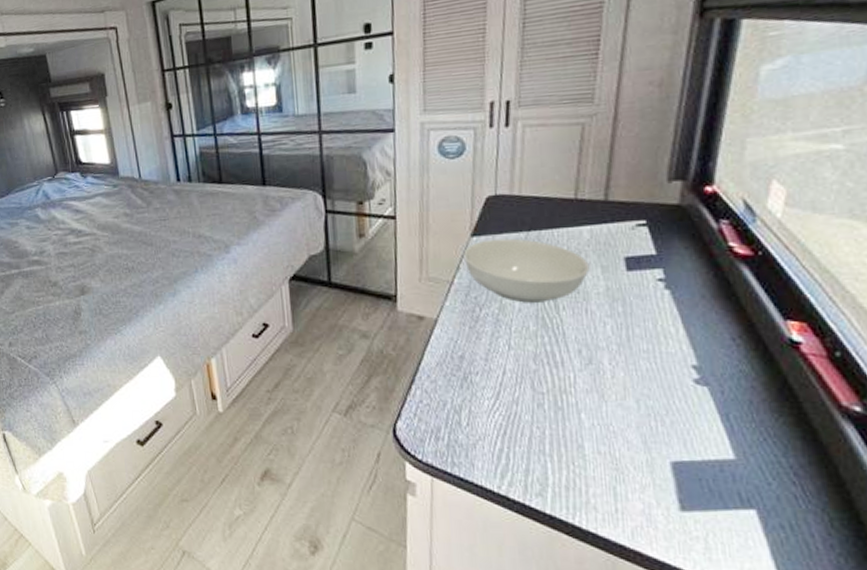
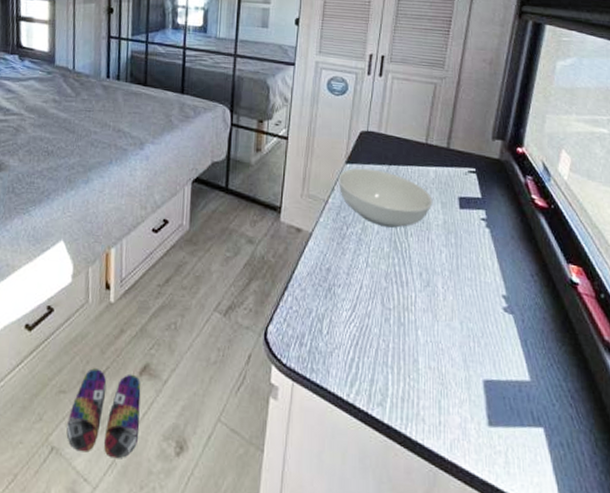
slippers: none [194,477,269,559] -> present [66,368,141,458]

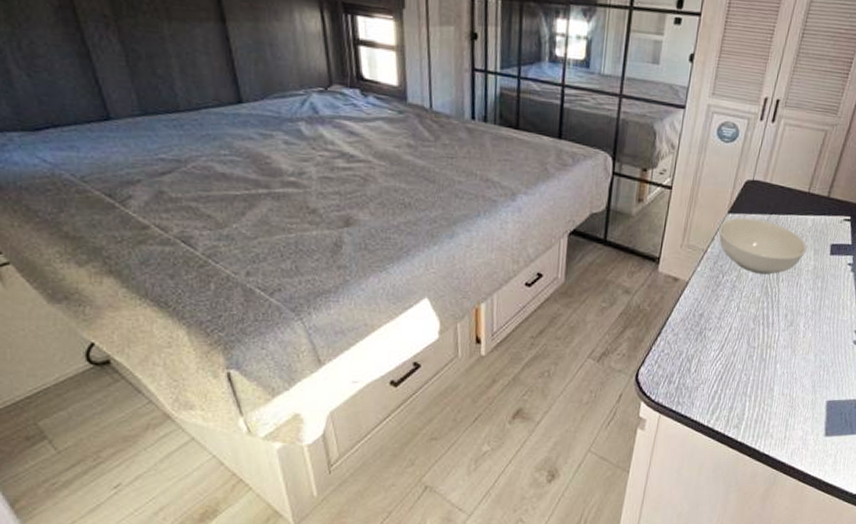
slippers: present [66,368,141,458] -> none [440,416,514,489]

